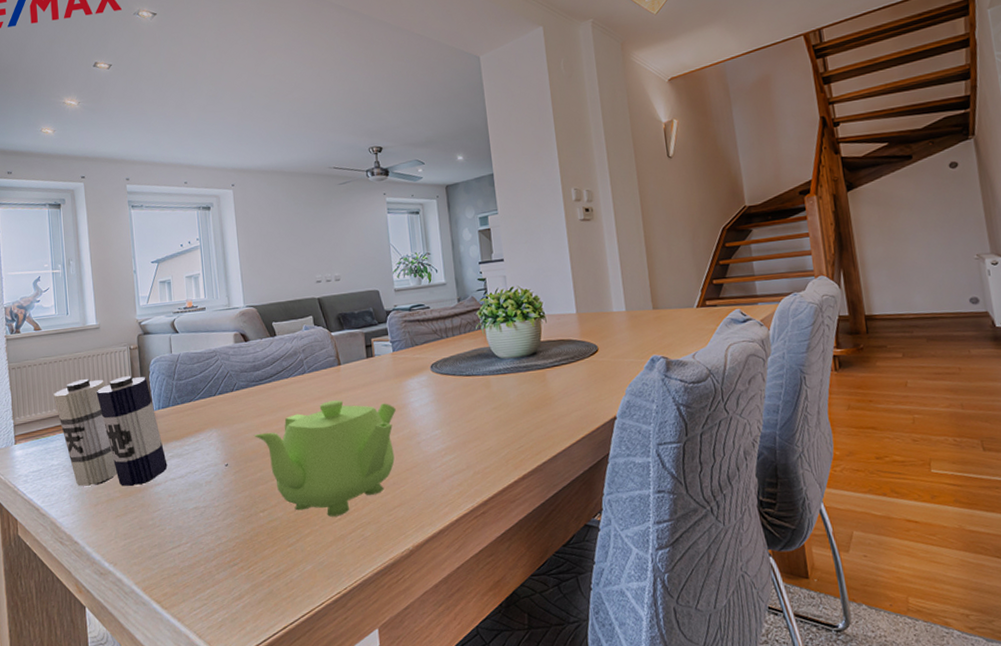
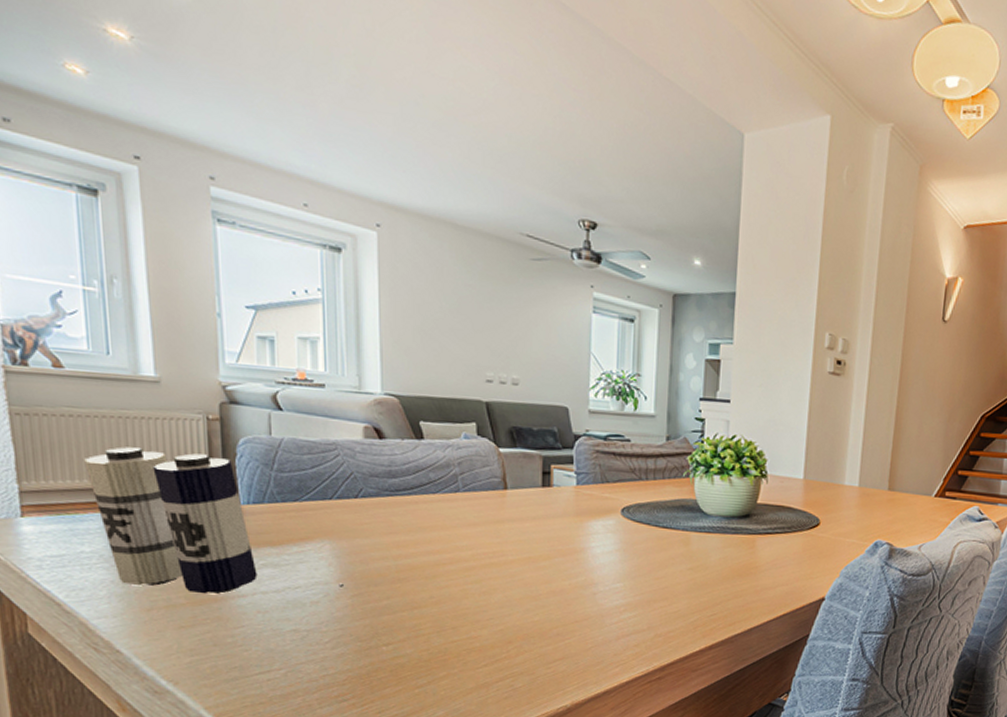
teapot: present [254,400,396,517] -> none [382,529,571,662]

